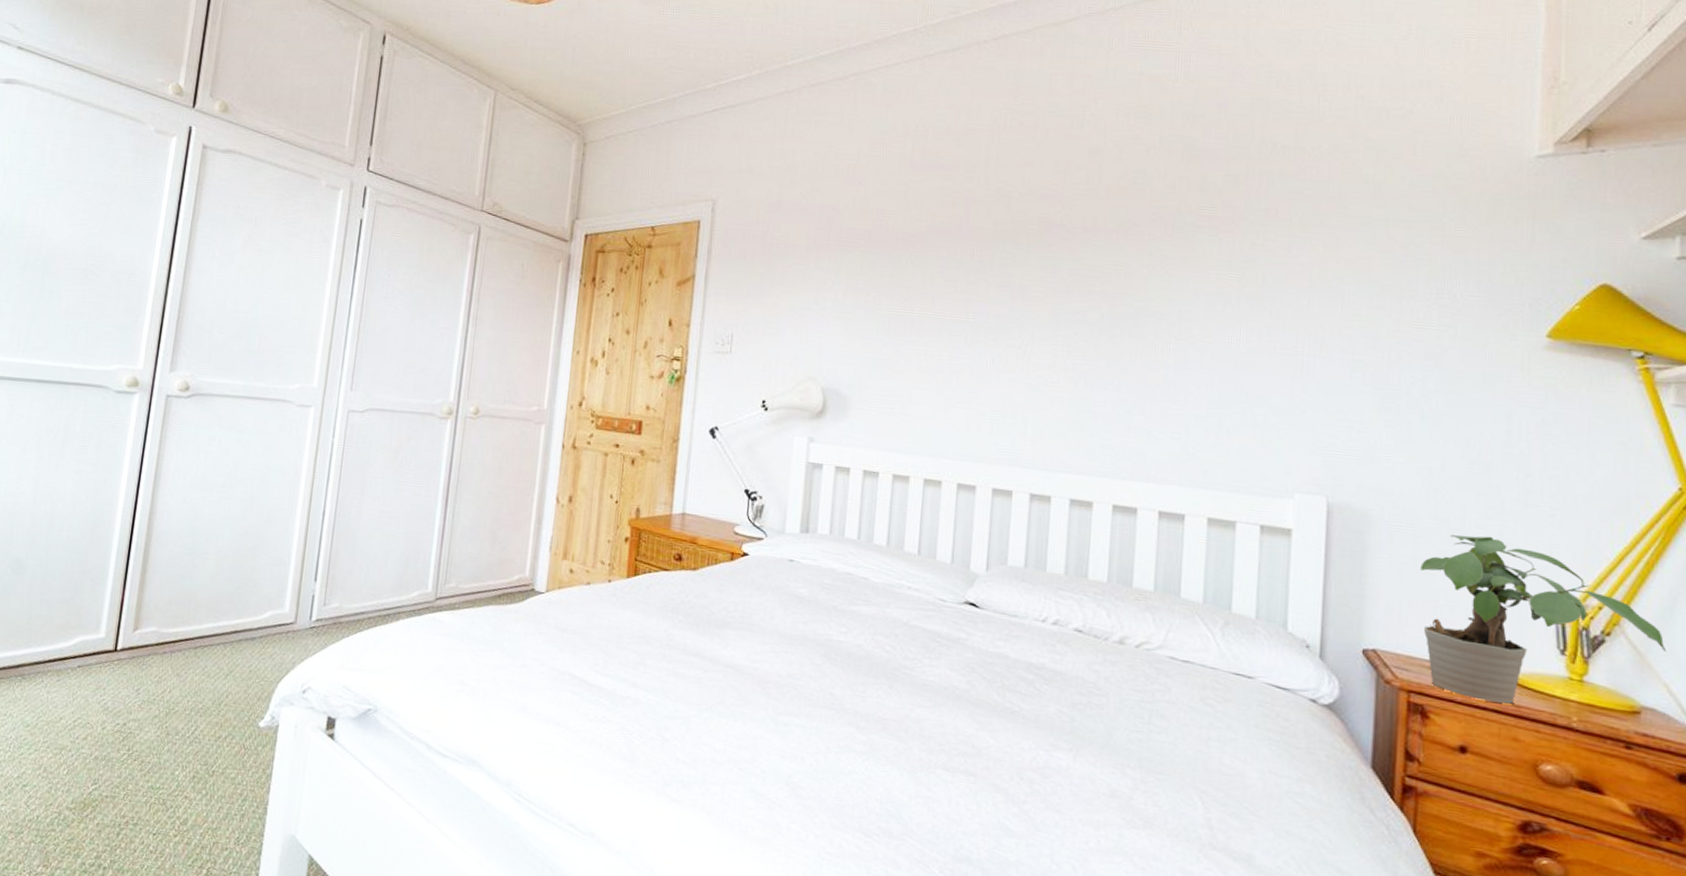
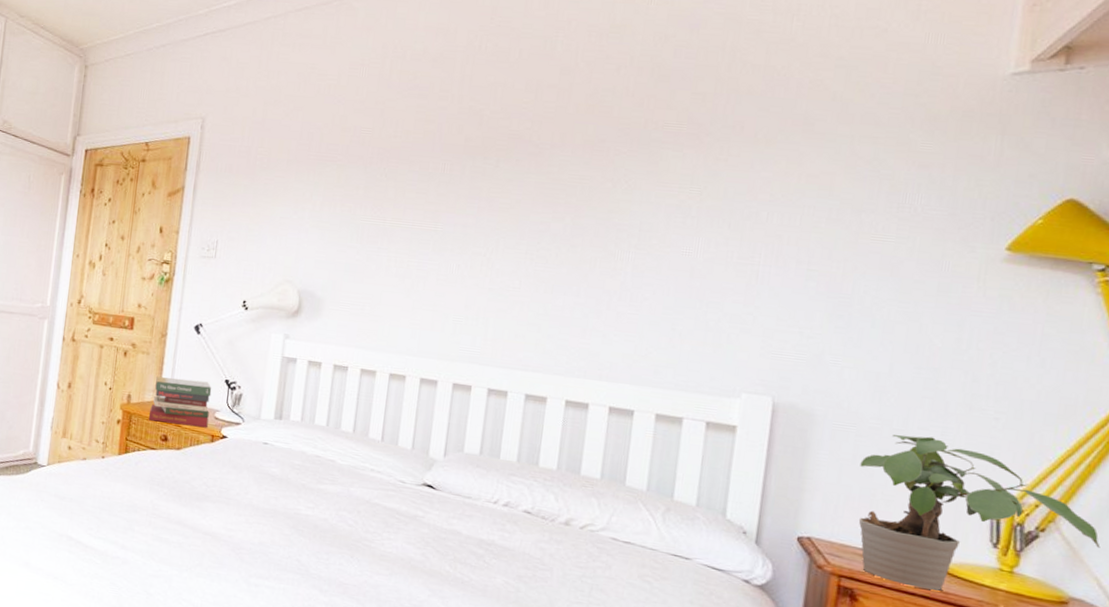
books: none [660,487,731,545] -> present [148,377,212,428]

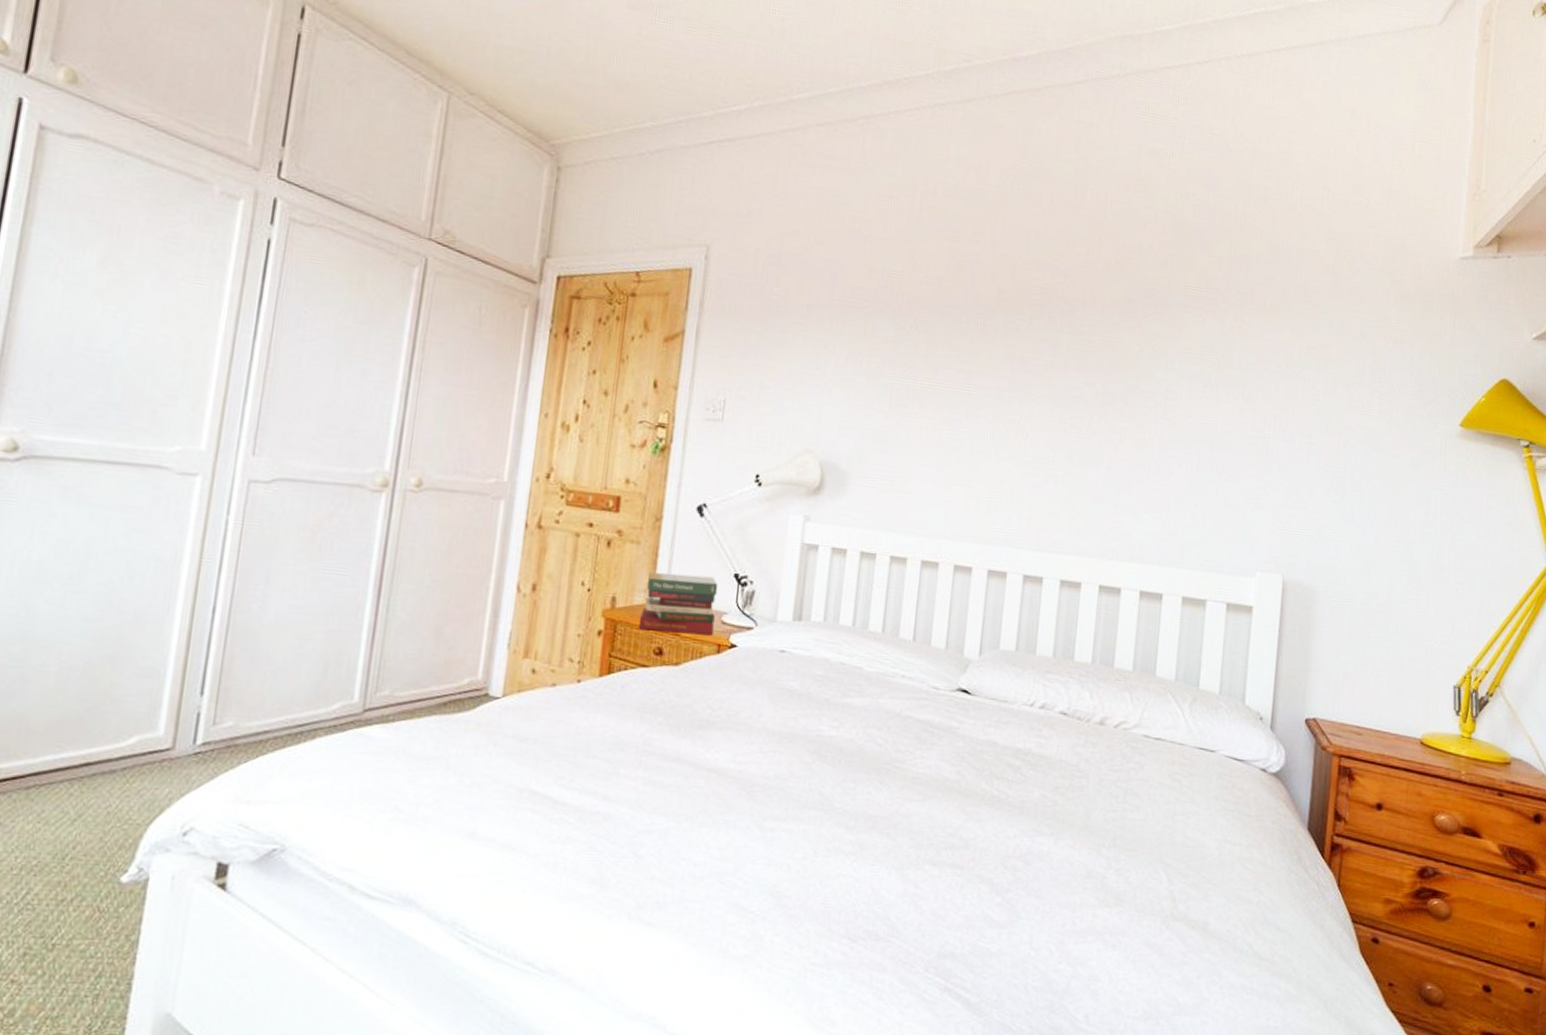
potted plant: present [858,435,1101,591] -> none [1354,608,1532,763]

